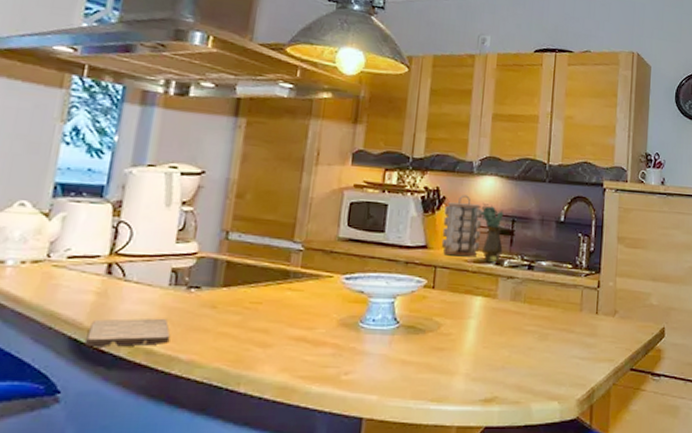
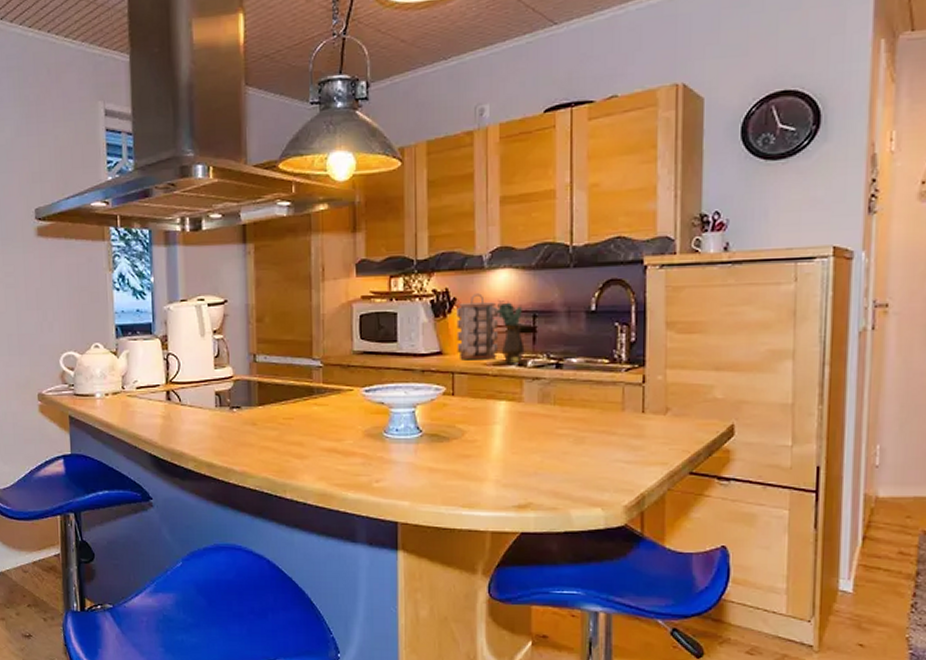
cutting board: present [85,318,171,348] -> none [162,436,224,462]

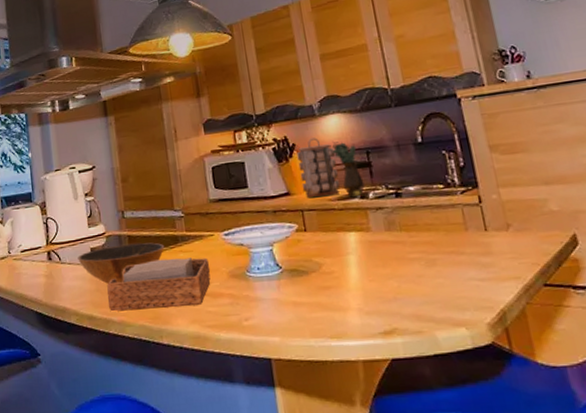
bowl: none [200,390,298,433] -> present [78,242,165,284]
napkin holder: none [229,410,345,463] -> present [107,257,211,312]

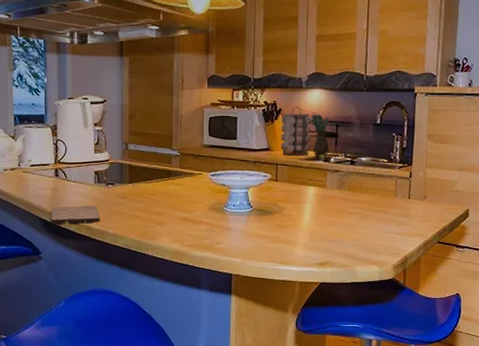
cutting board: none [47,289,103,319] -> present [50,205,100,225]
bowl: present [78,242,165,284] -> none [82,171,160,204]
napkin holder: present [107,257,211,312] -> none [105,188,195,229]

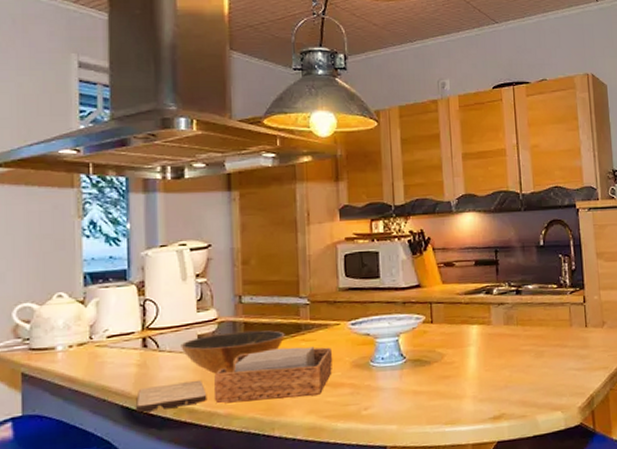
bowl: none [82,171,160,204] -> present [181,330,285,374]
napkin holder: none [105,188,195,229] -> present [213,347,333,404]
spice rack: present [280,106,311,156] -> none [431,233,468,291]
vase: present [311,111,329,159] -> none [465,238,490,292]

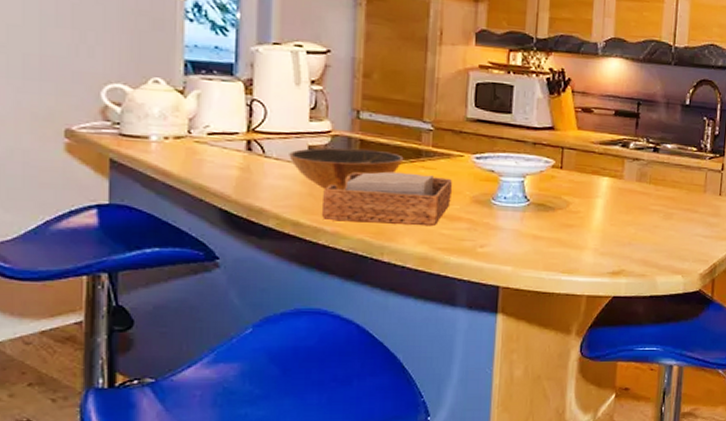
cutting board: present [136,379,207,413] -> none [236,192,314,219]

